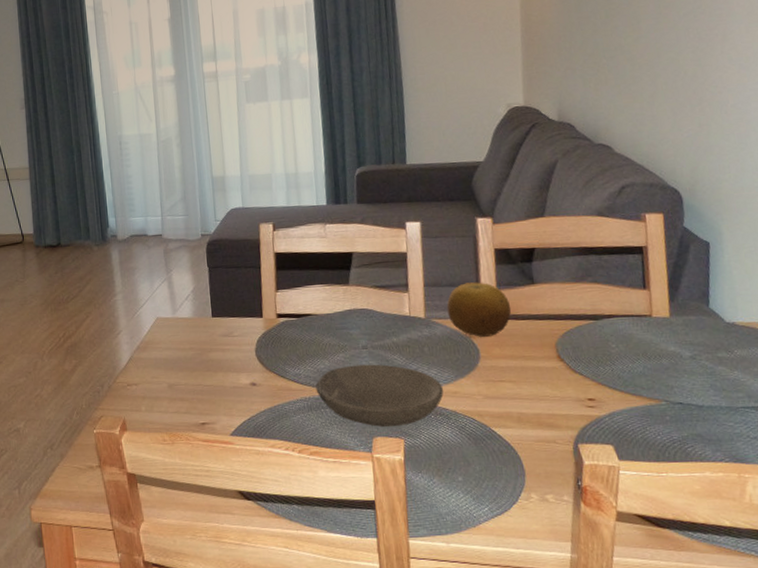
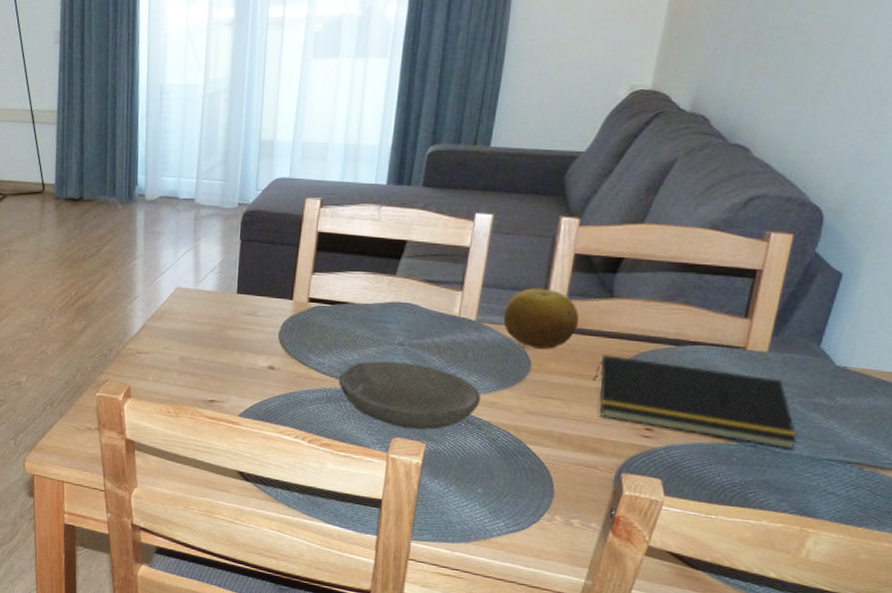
notepad: none [534,335,714,402] -> present [592,355,797,450]

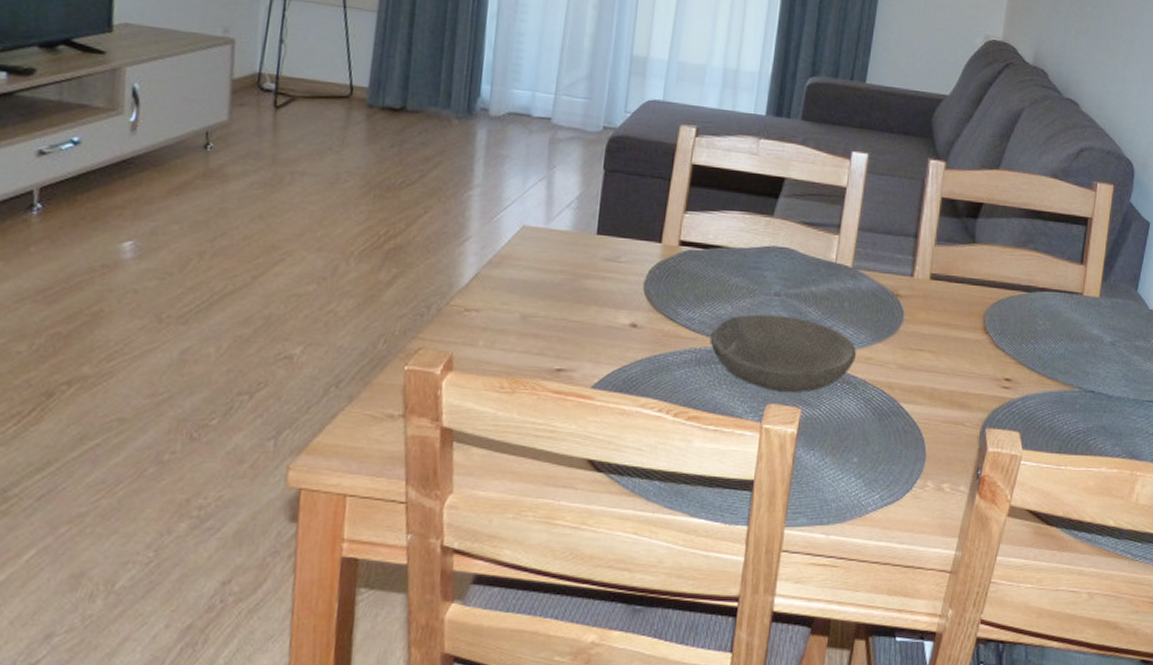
fruit: present [503,288,580,349] -> none [877,232,947,298]
notepad: present [592,355,797,450] -> none [959,303,1124,393]

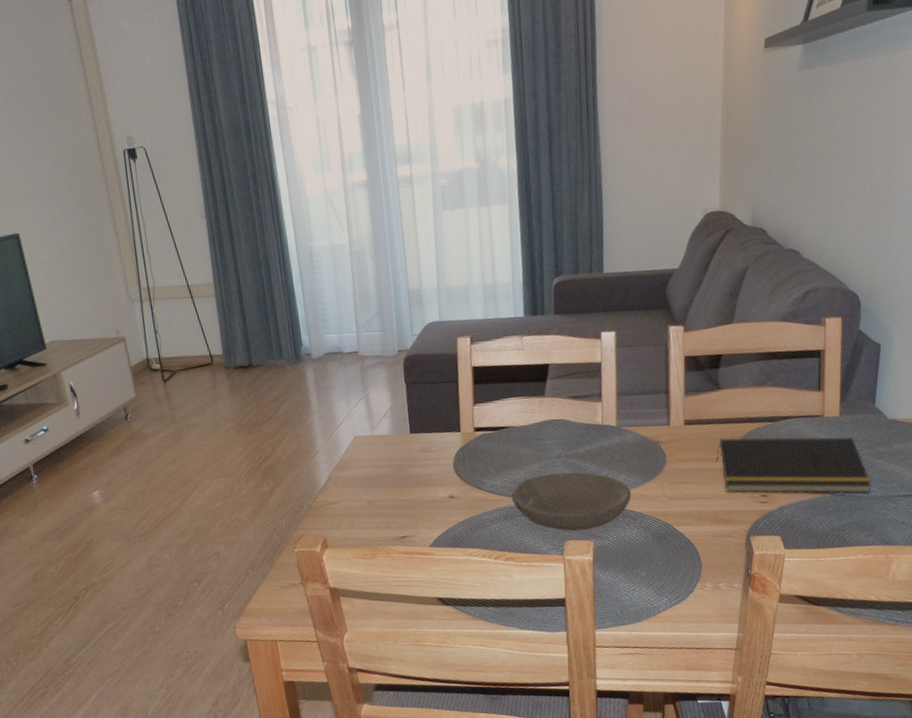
notepad: none [959,303,1124,393] -> present [715,436,872,494]

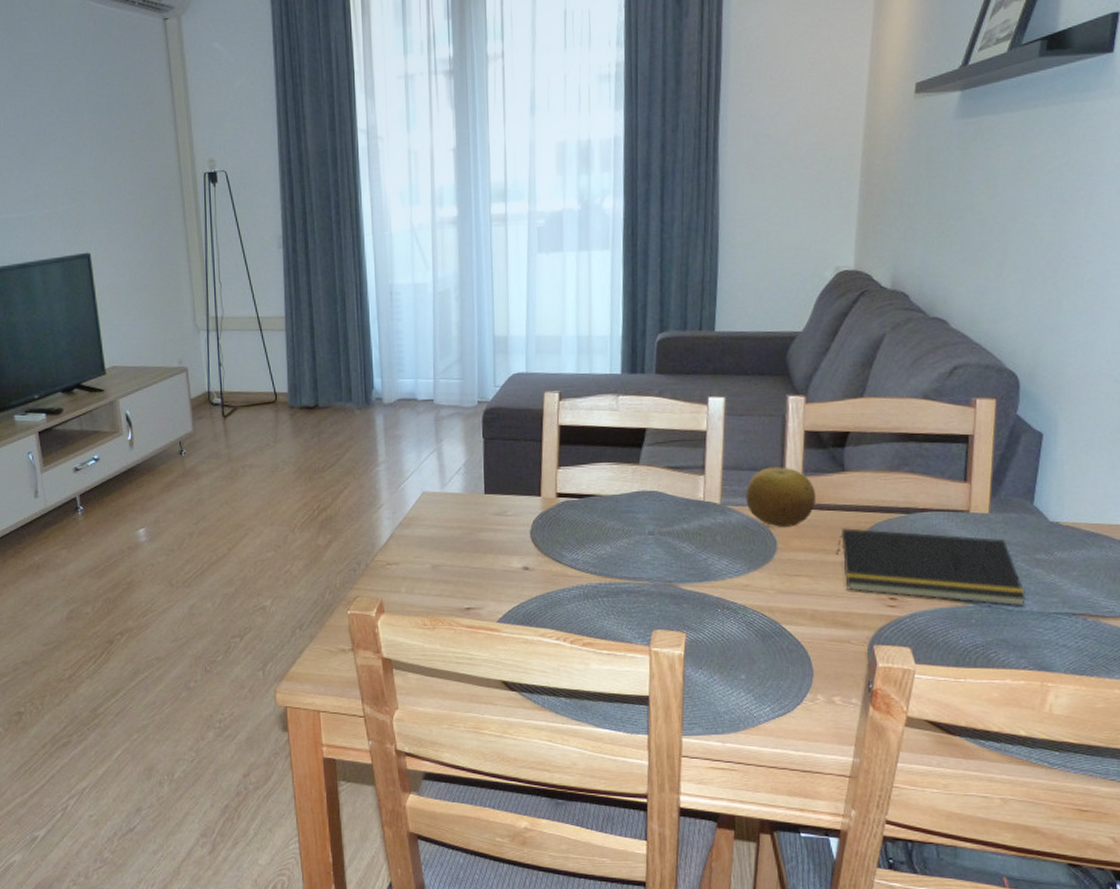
bowl: present [511,472,631,531] -> none [594,551,733,619]
fruit: none [637,389,698,442] -> present [745,467,817,527]

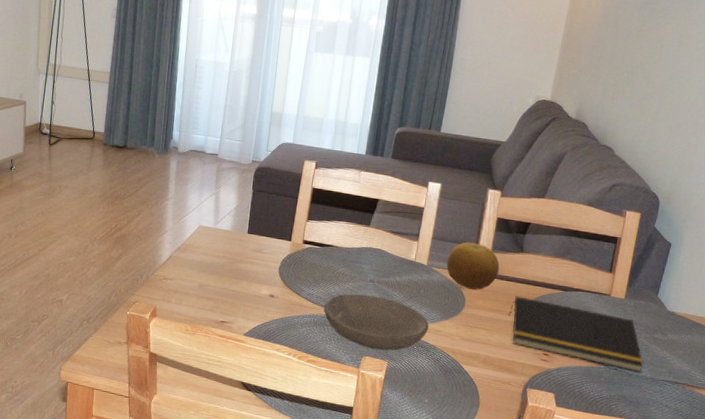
bowl: none [594,551,733,619] -> present [323,294,429,351]

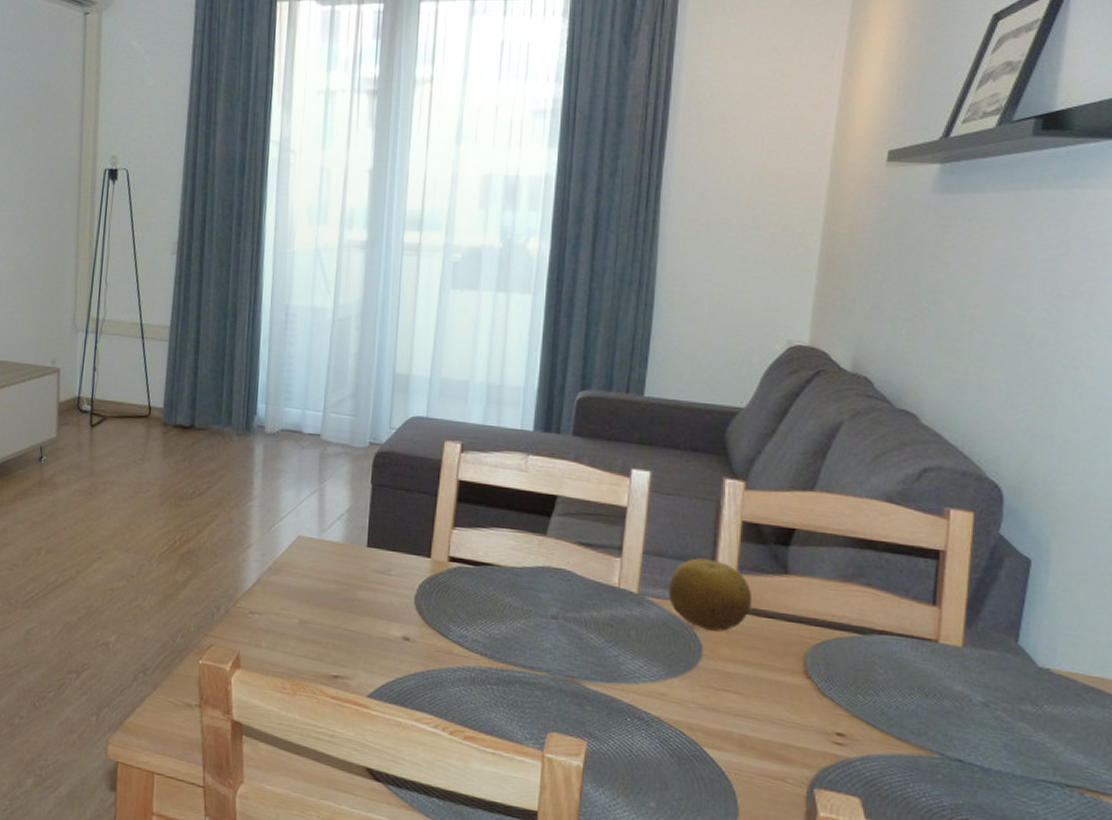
bowl: present [323,294,429,351] -> none [484,636,647,724]
notepad: present [508,296,643,372] -> none [772,641,1006,767]

